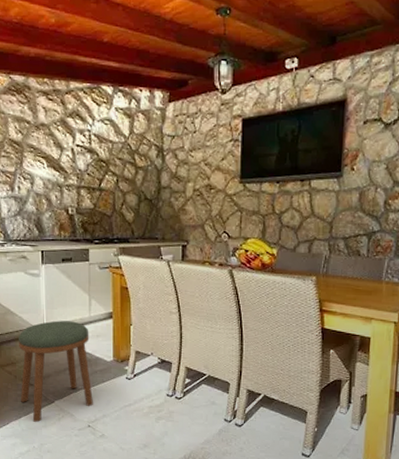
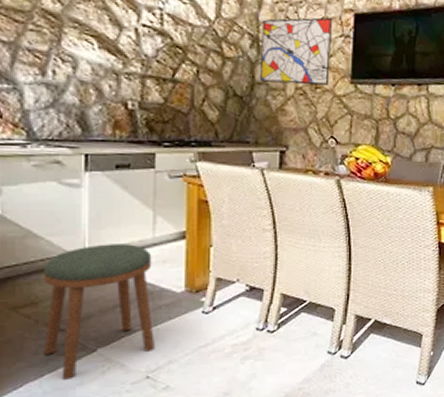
wall art: none [165,124,223,187] -> present [260,17,332,86]

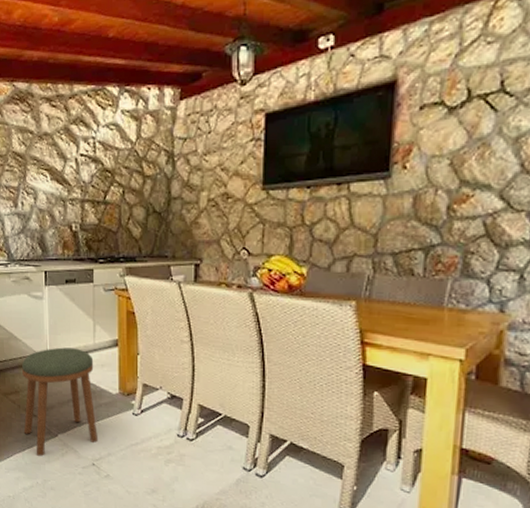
wall art: present [260,17,332,86] -> none [176,121,242,196]

